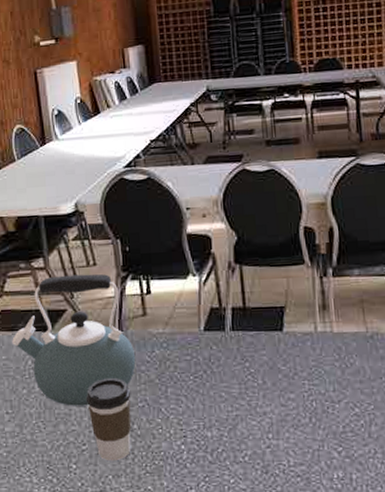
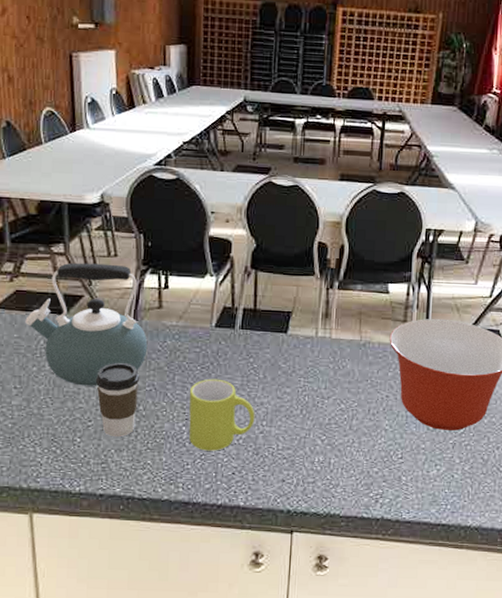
mug: none [184,388,259,472] -> present [188,378,255,451]

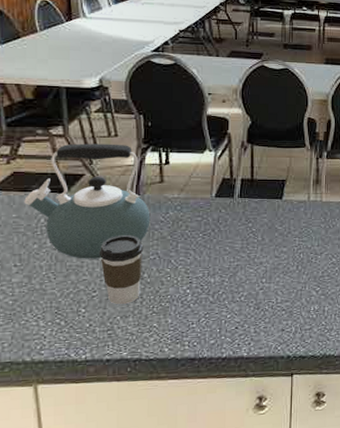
mug: present [188,378,255,451] -> none [192,244,255,310]

